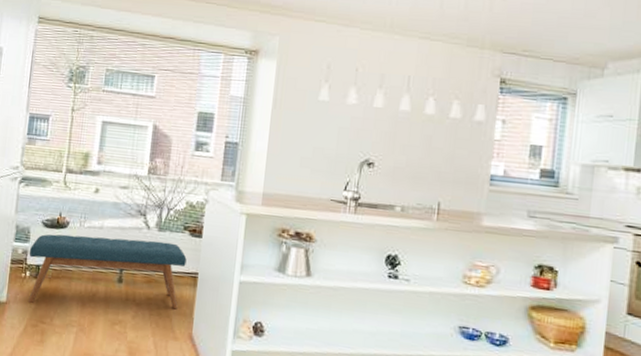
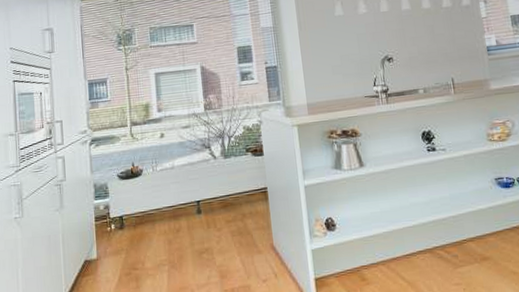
bench: present [28,234,187,310] -> none [110,166,255,253]

